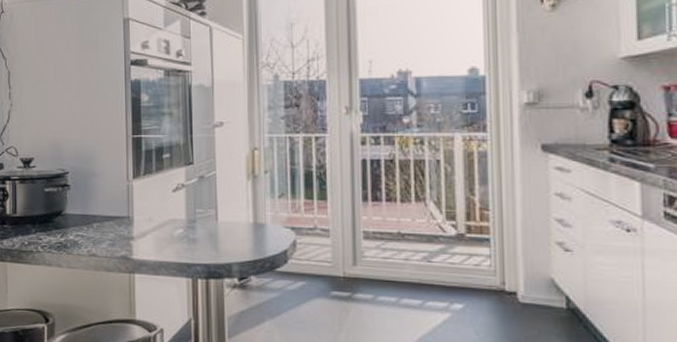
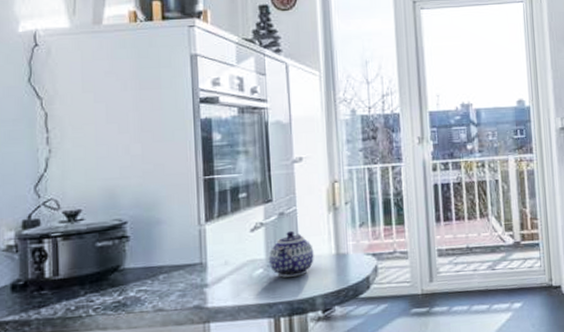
teapot: none [189,194,232,241] -> present [269,230,314,278]

